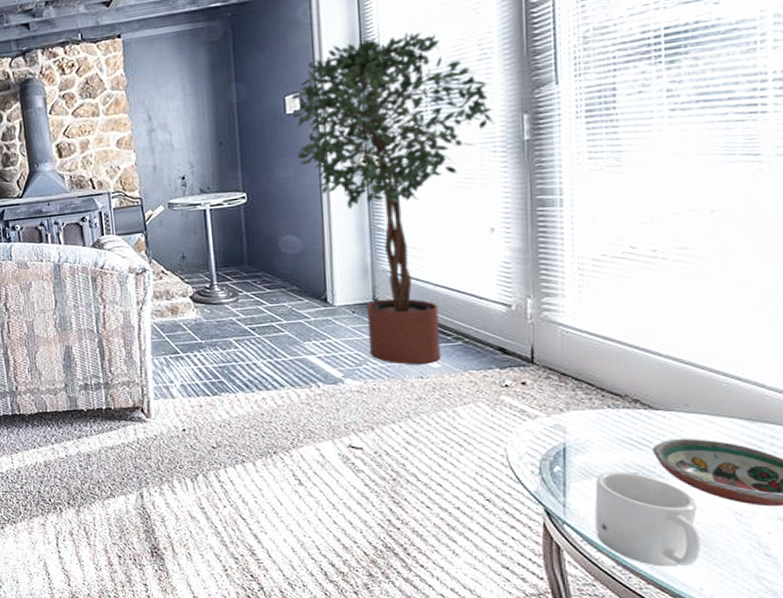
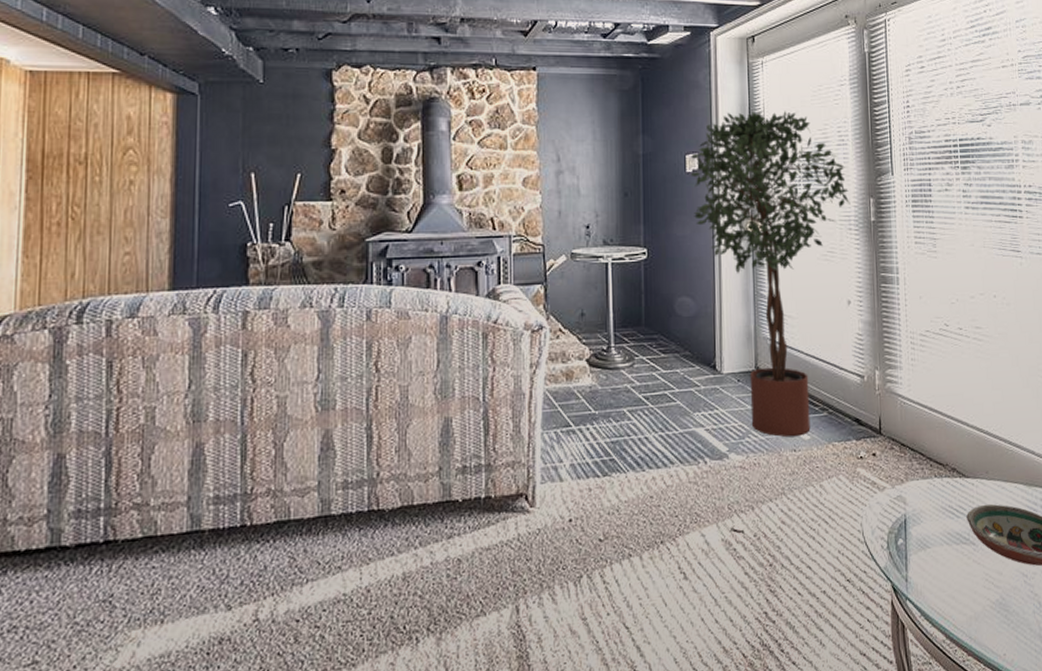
mug: present [594,471,701,567] -> none [928,540,1003,636]

